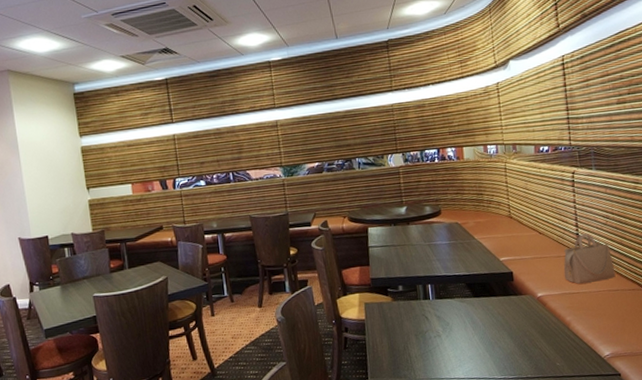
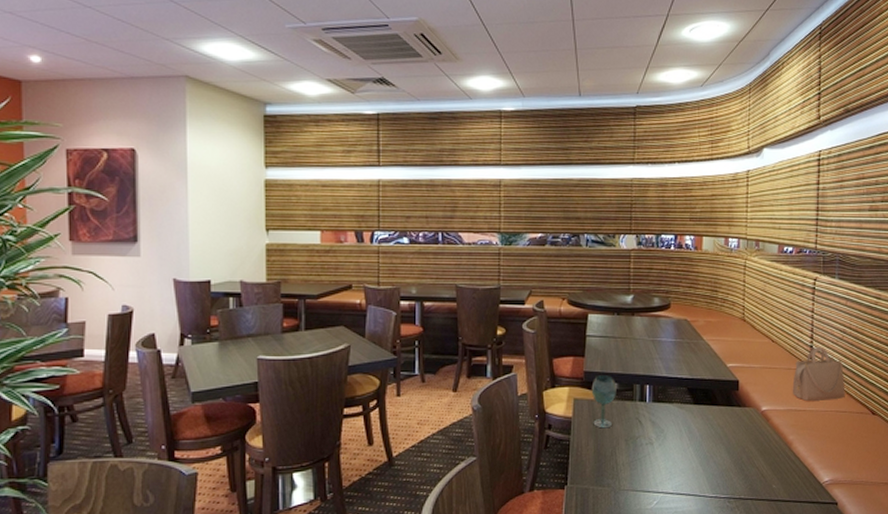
wine glass: none [378,279,402,327] -> present [591,374,617,429]

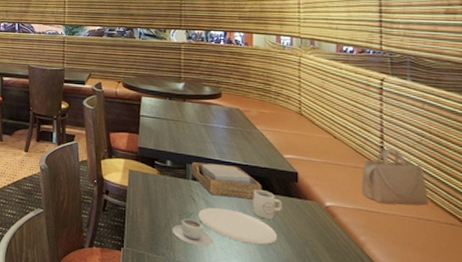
wine glass: present [591,374,617,429] -> none [145,151,170,201]
teacup: none [618,442,658,470] -> present [172,218,213,247]
napkin holder: none [639,381,706,414] -> present [192,162,262,200]
plate: none [644,426,719,460] -> present [198,207,278,246]
mug: none [697,402,724,432] -> present [253,189,282,220]

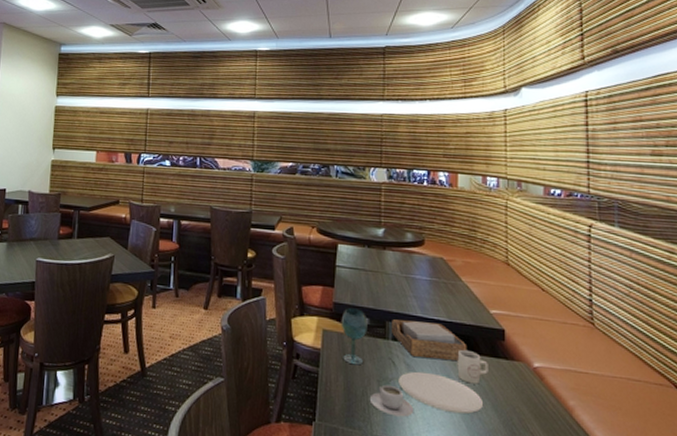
wine glass: none [145,151,170,201] -> present [341,307,368,366]
handbag: present [361,148,429,206] -> none [569,301,638,365]

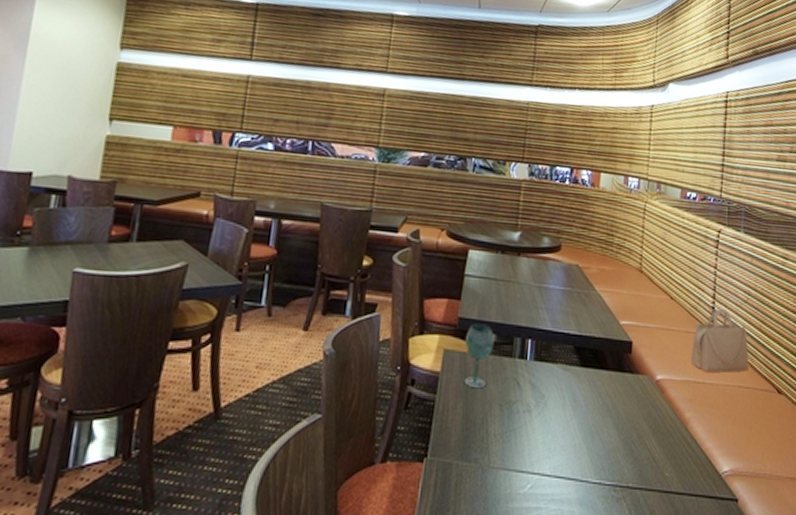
teacup: present [369,384,414,417] -> none [489,408,536,444]
napkin holder: present [392,319,467,362] -> none [519,335,595,378]
plate: present [398,371,484,415] -> none [521,391,606,436]
mug: present [457,349,488,384] -> none [583,364,614,402]
handbag: none [569,301,638,365] -> present [690,309,749,373]

